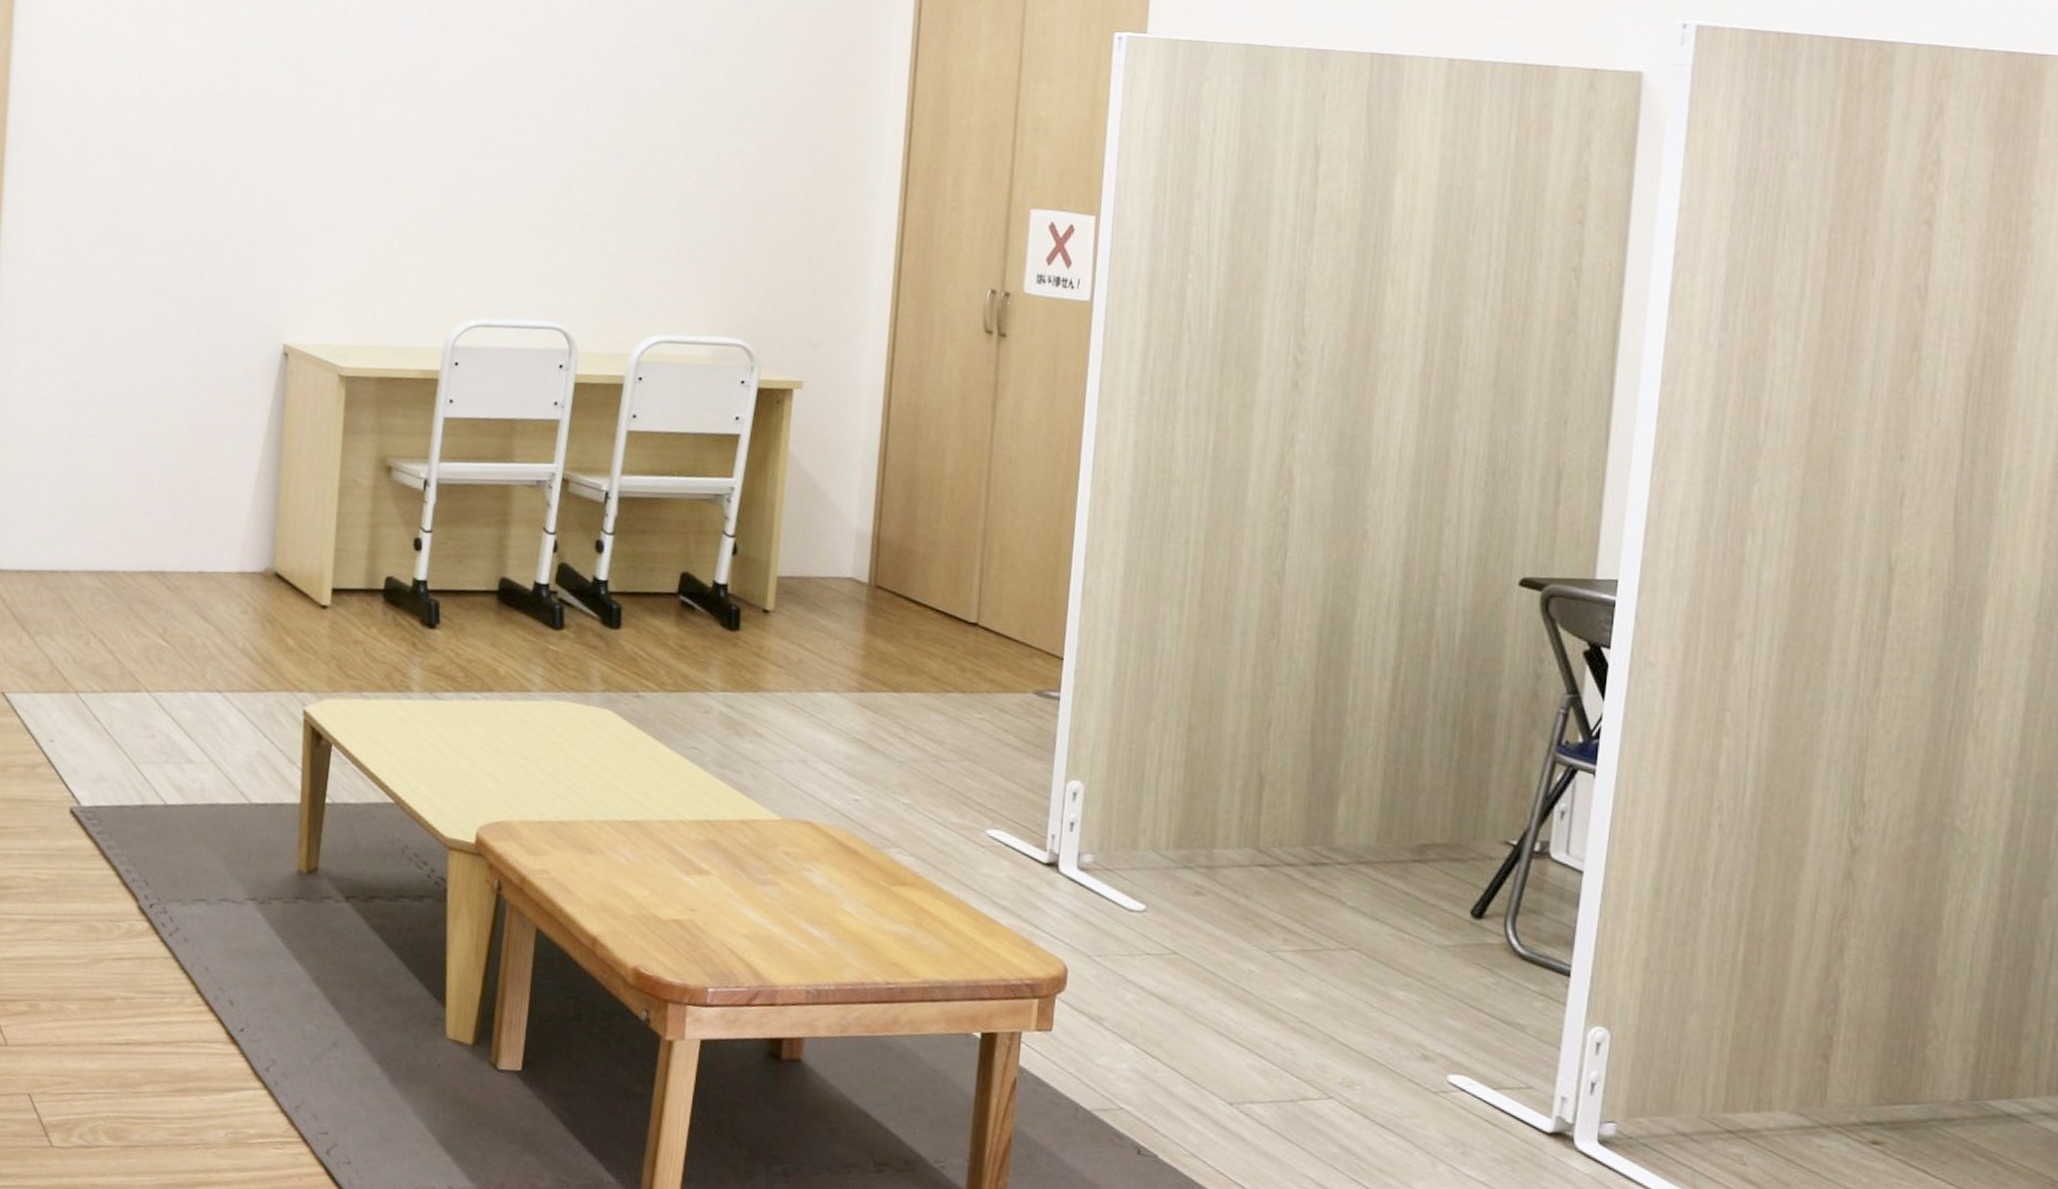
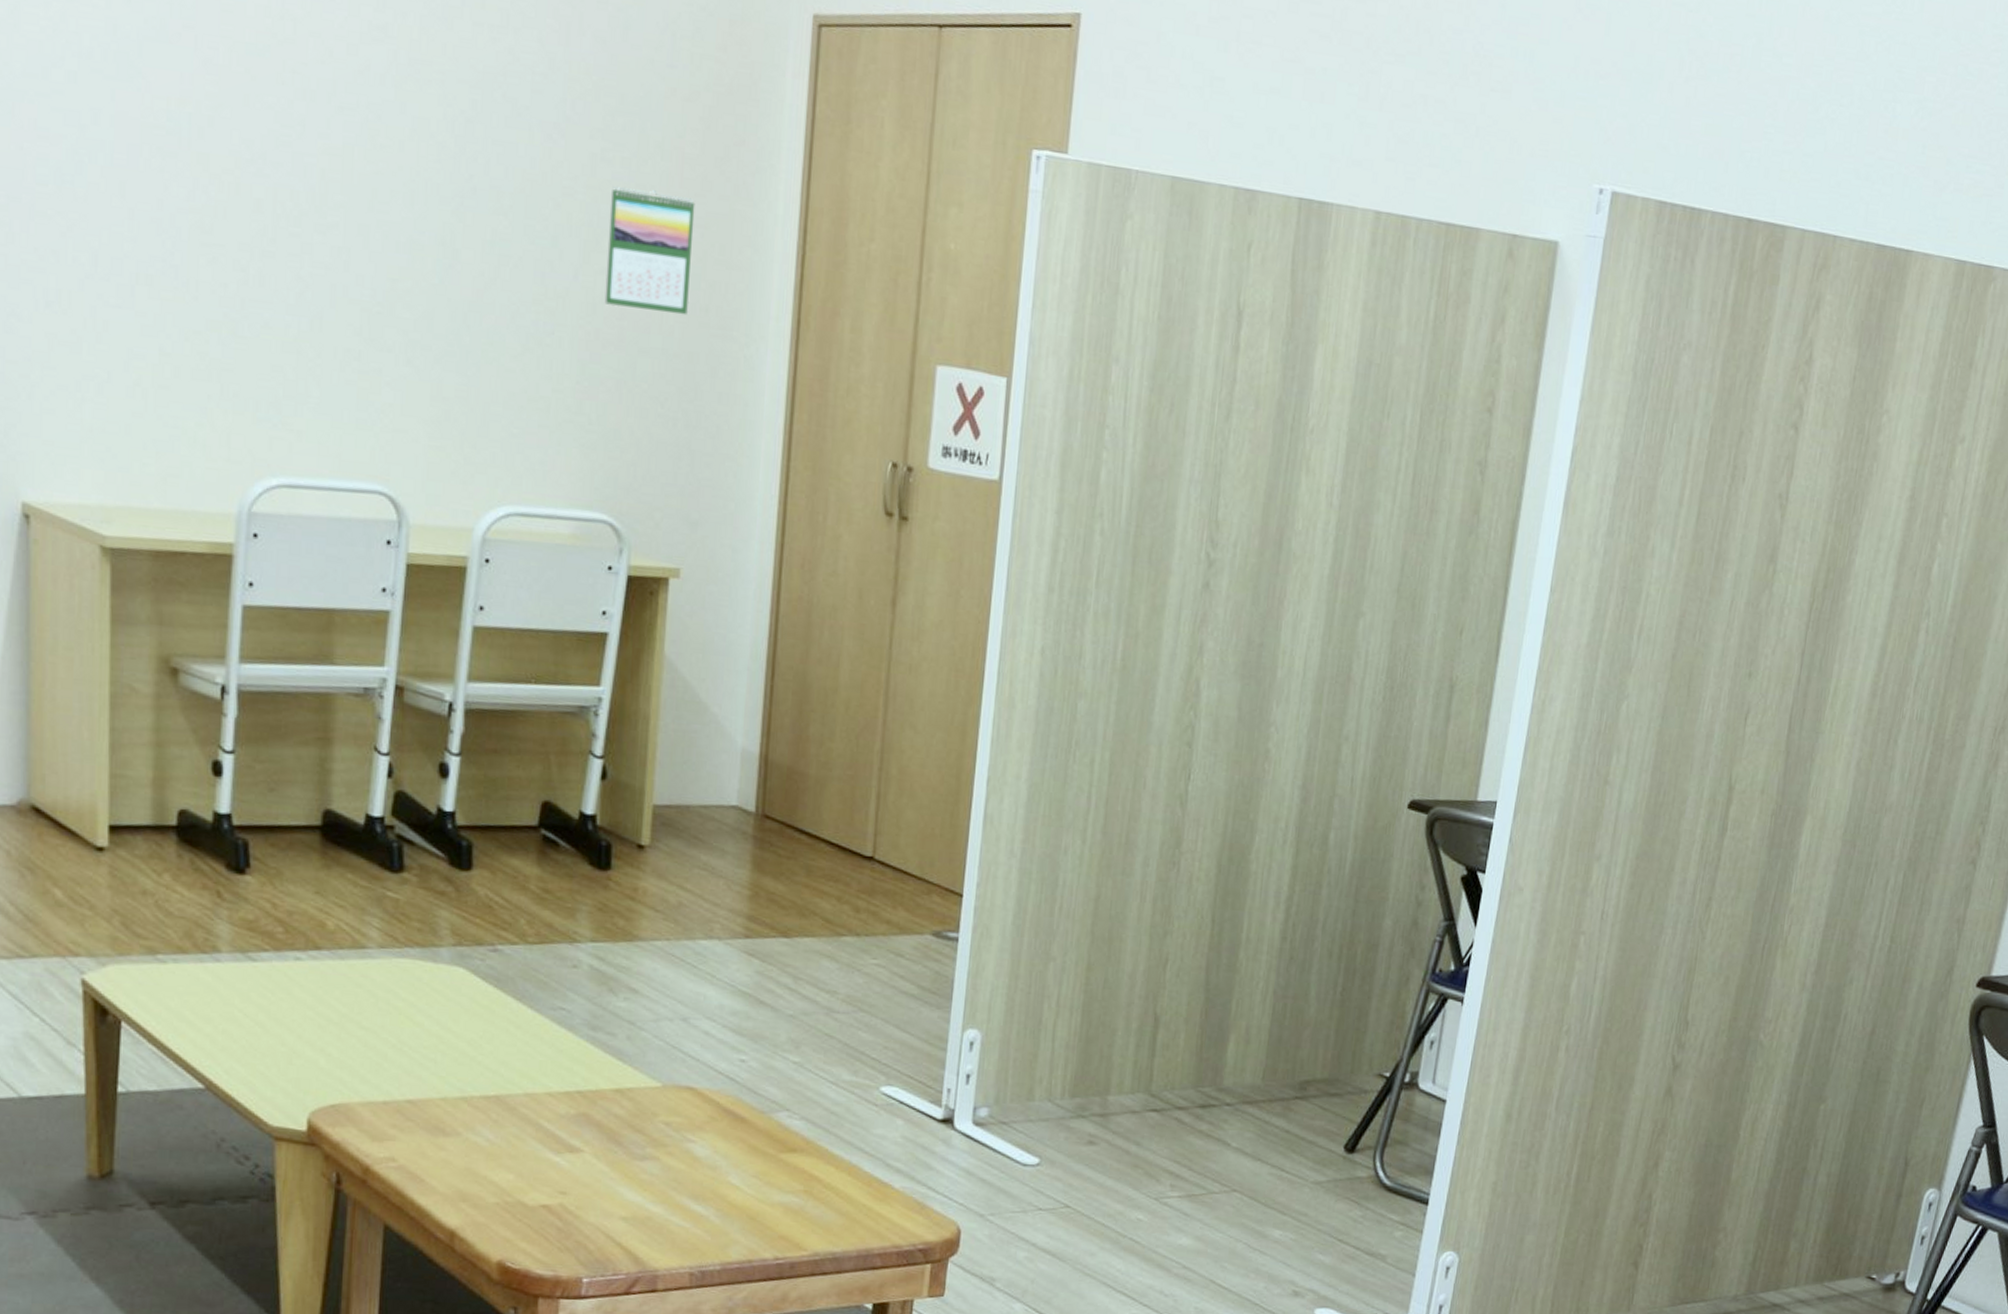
calendar: none [741,87,818,181] -> present [604,186,695,316]

